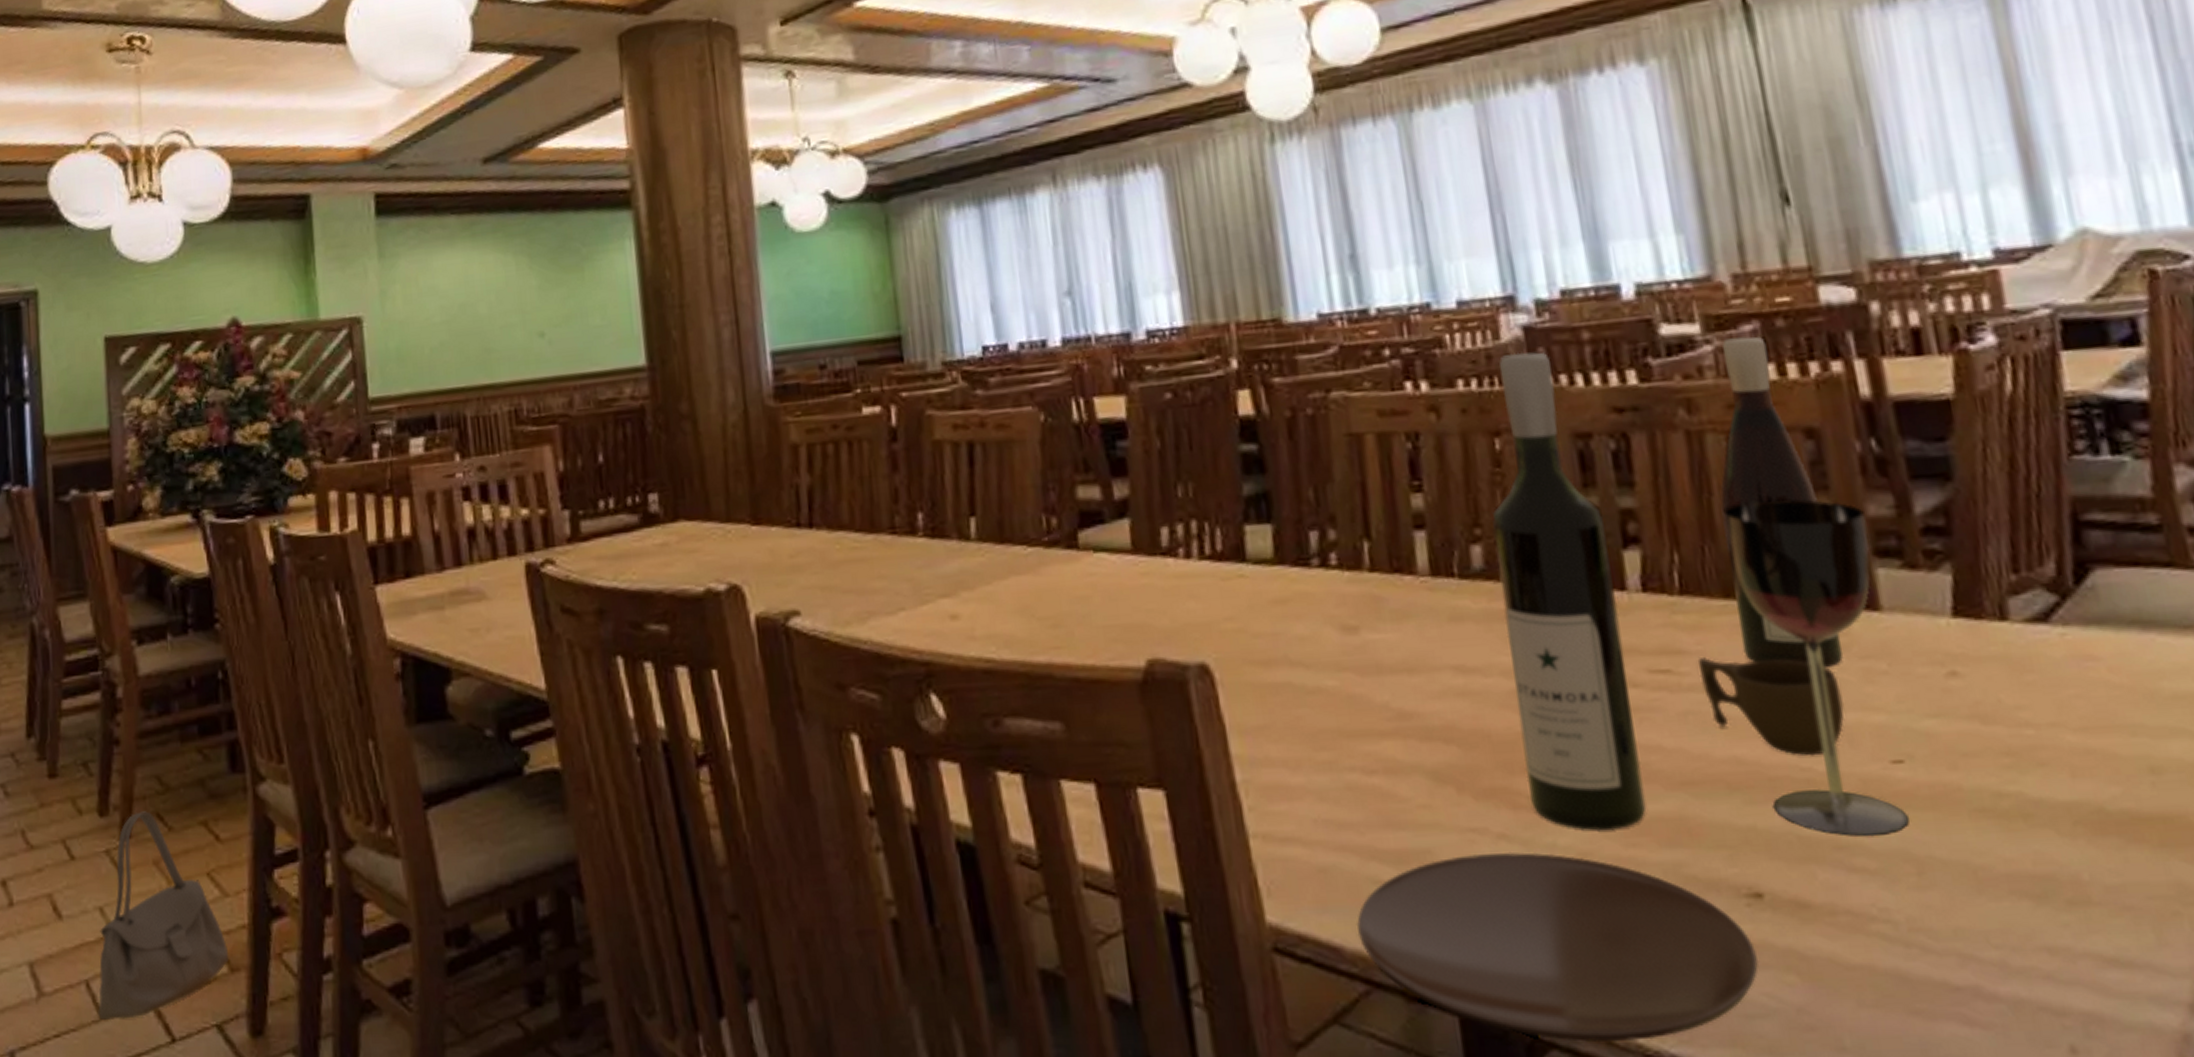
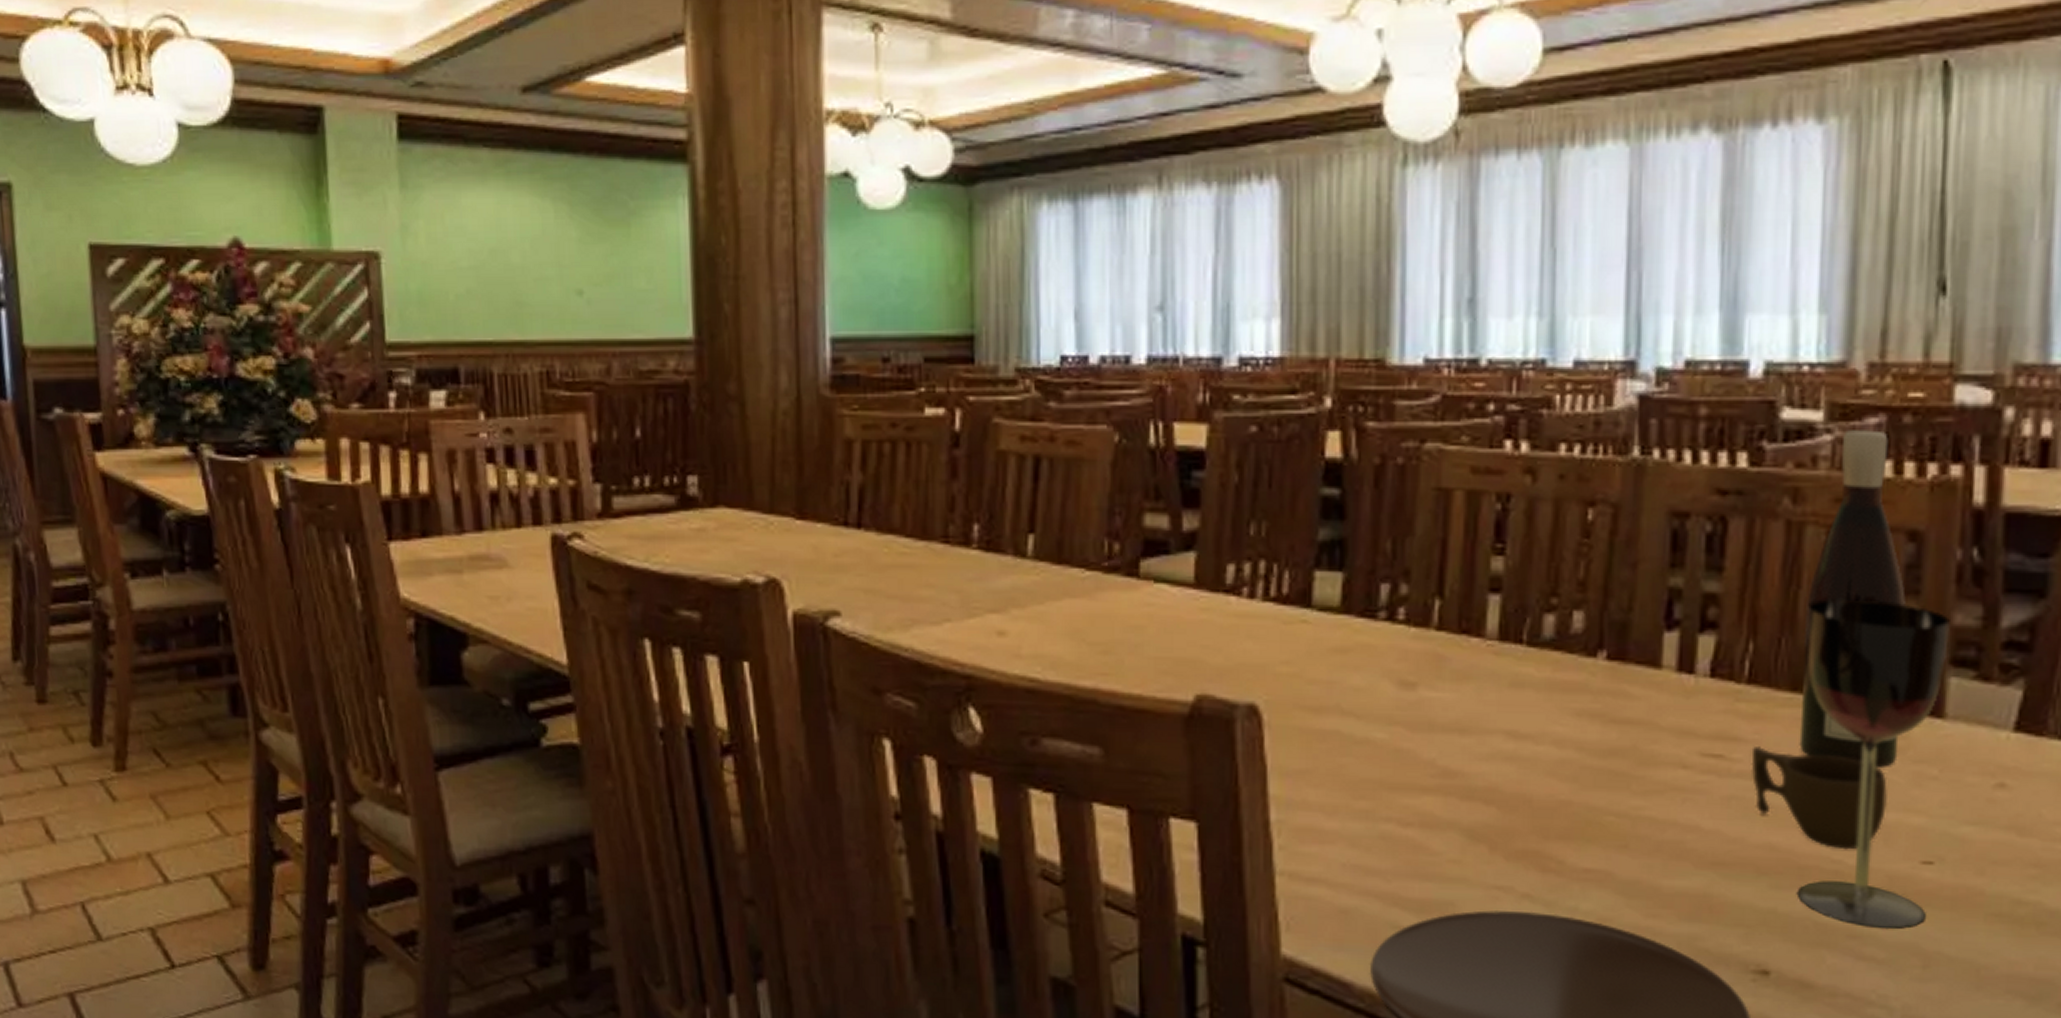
handbag: present [98,811,229,1021] -> none [94,745,230,943]
bottle: present [1491,352,1647,831] -> none [1560,421,1686,901]

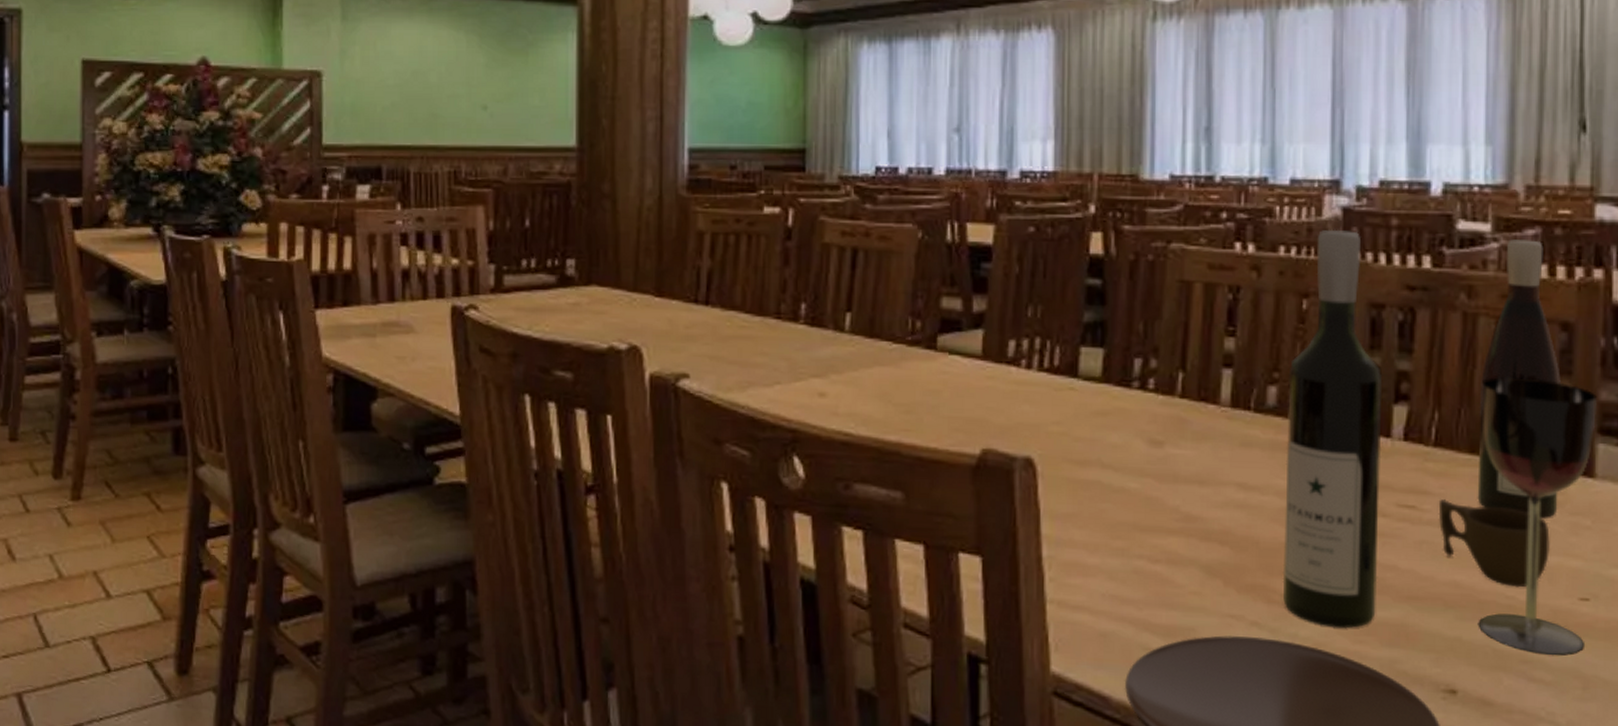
bottle: none [1560,421,1686,901] -> present [1282,229,1383,629]

